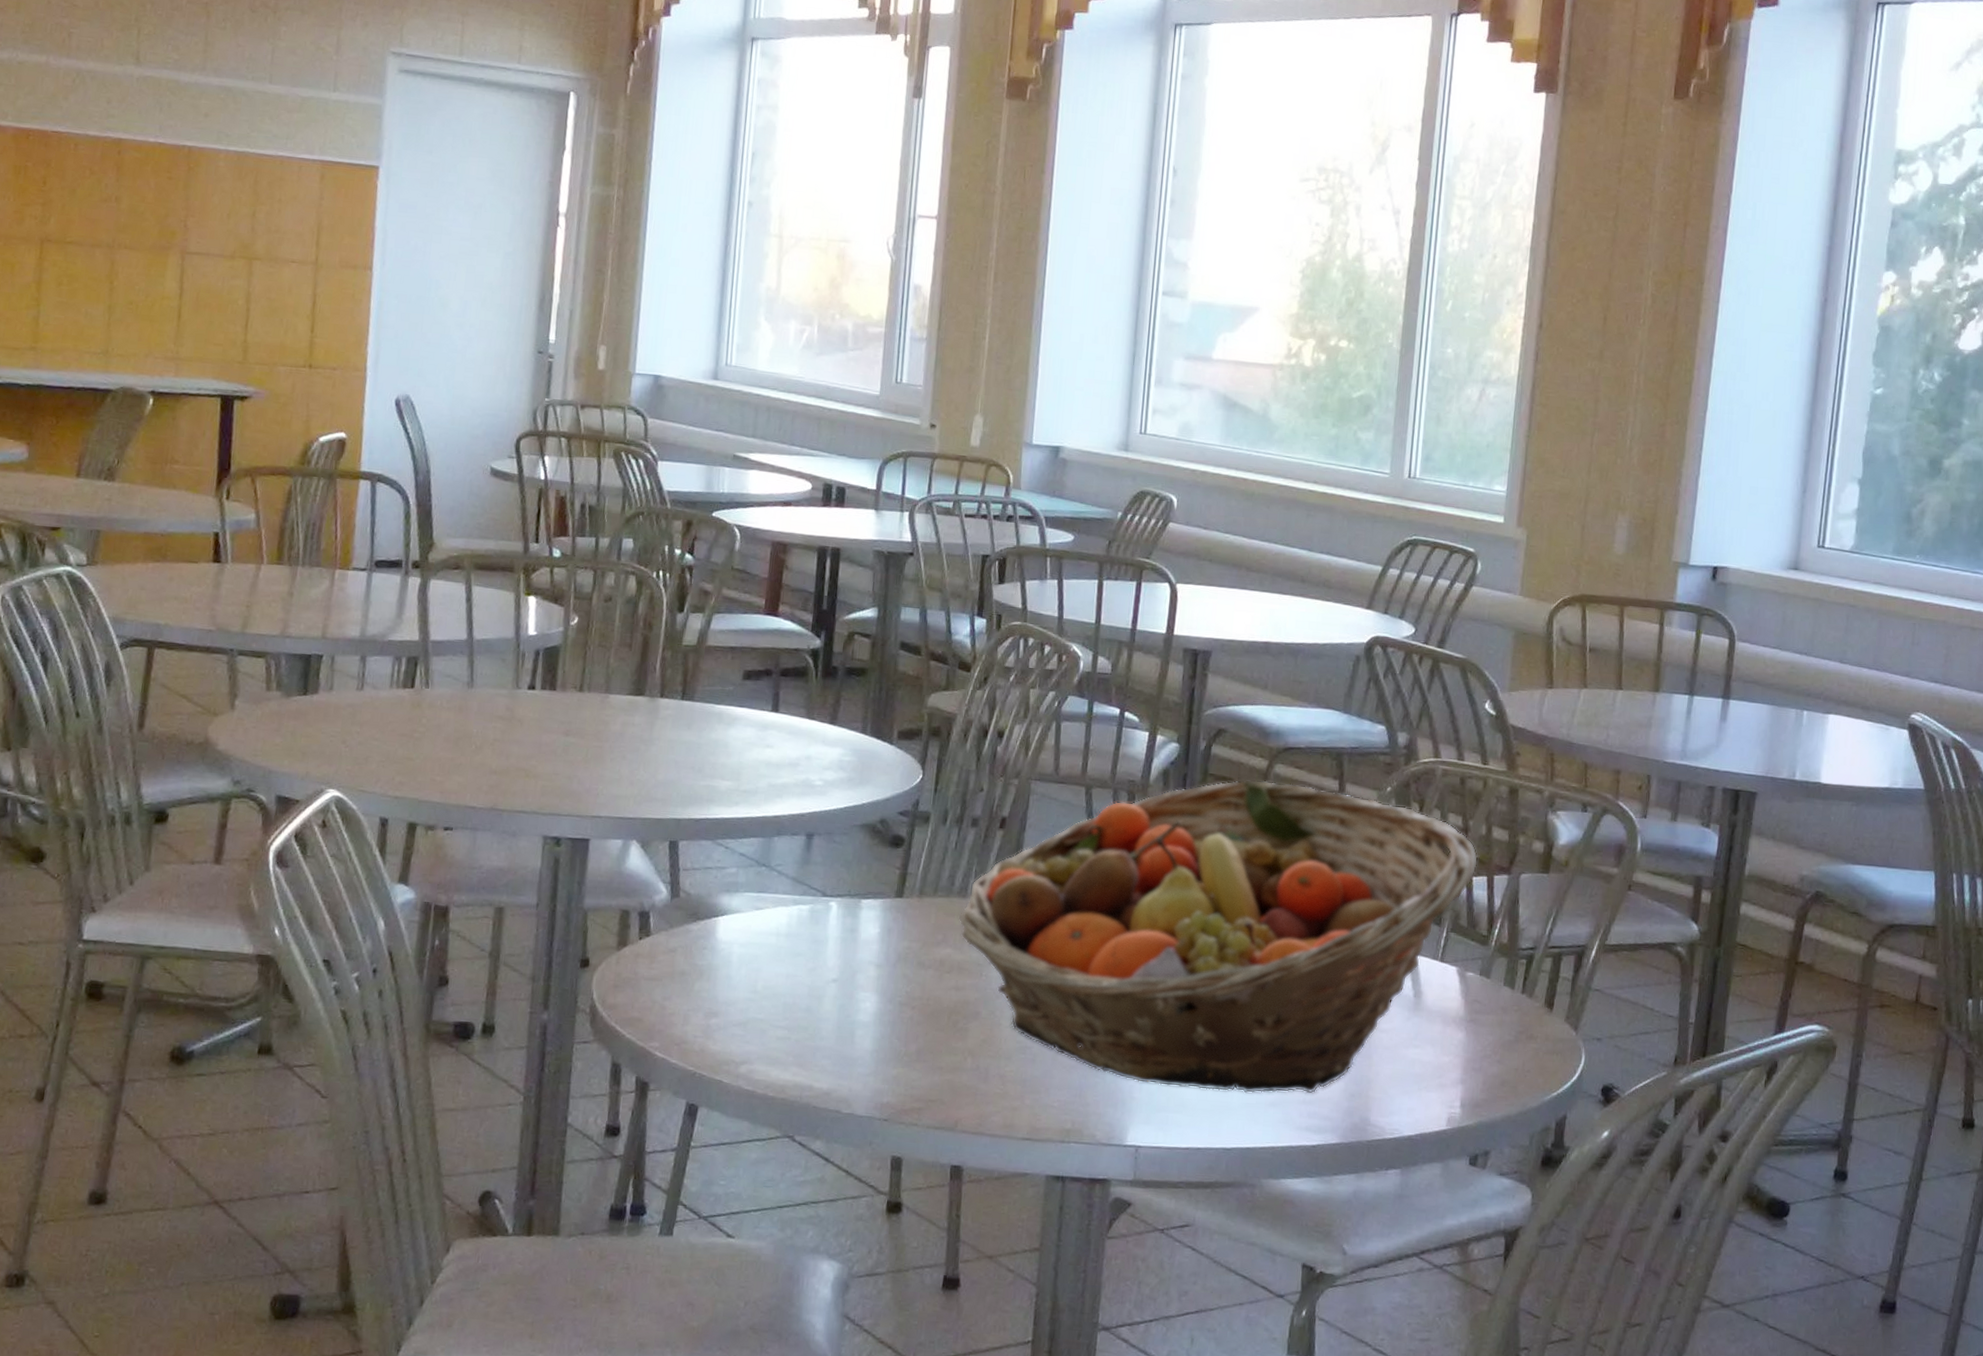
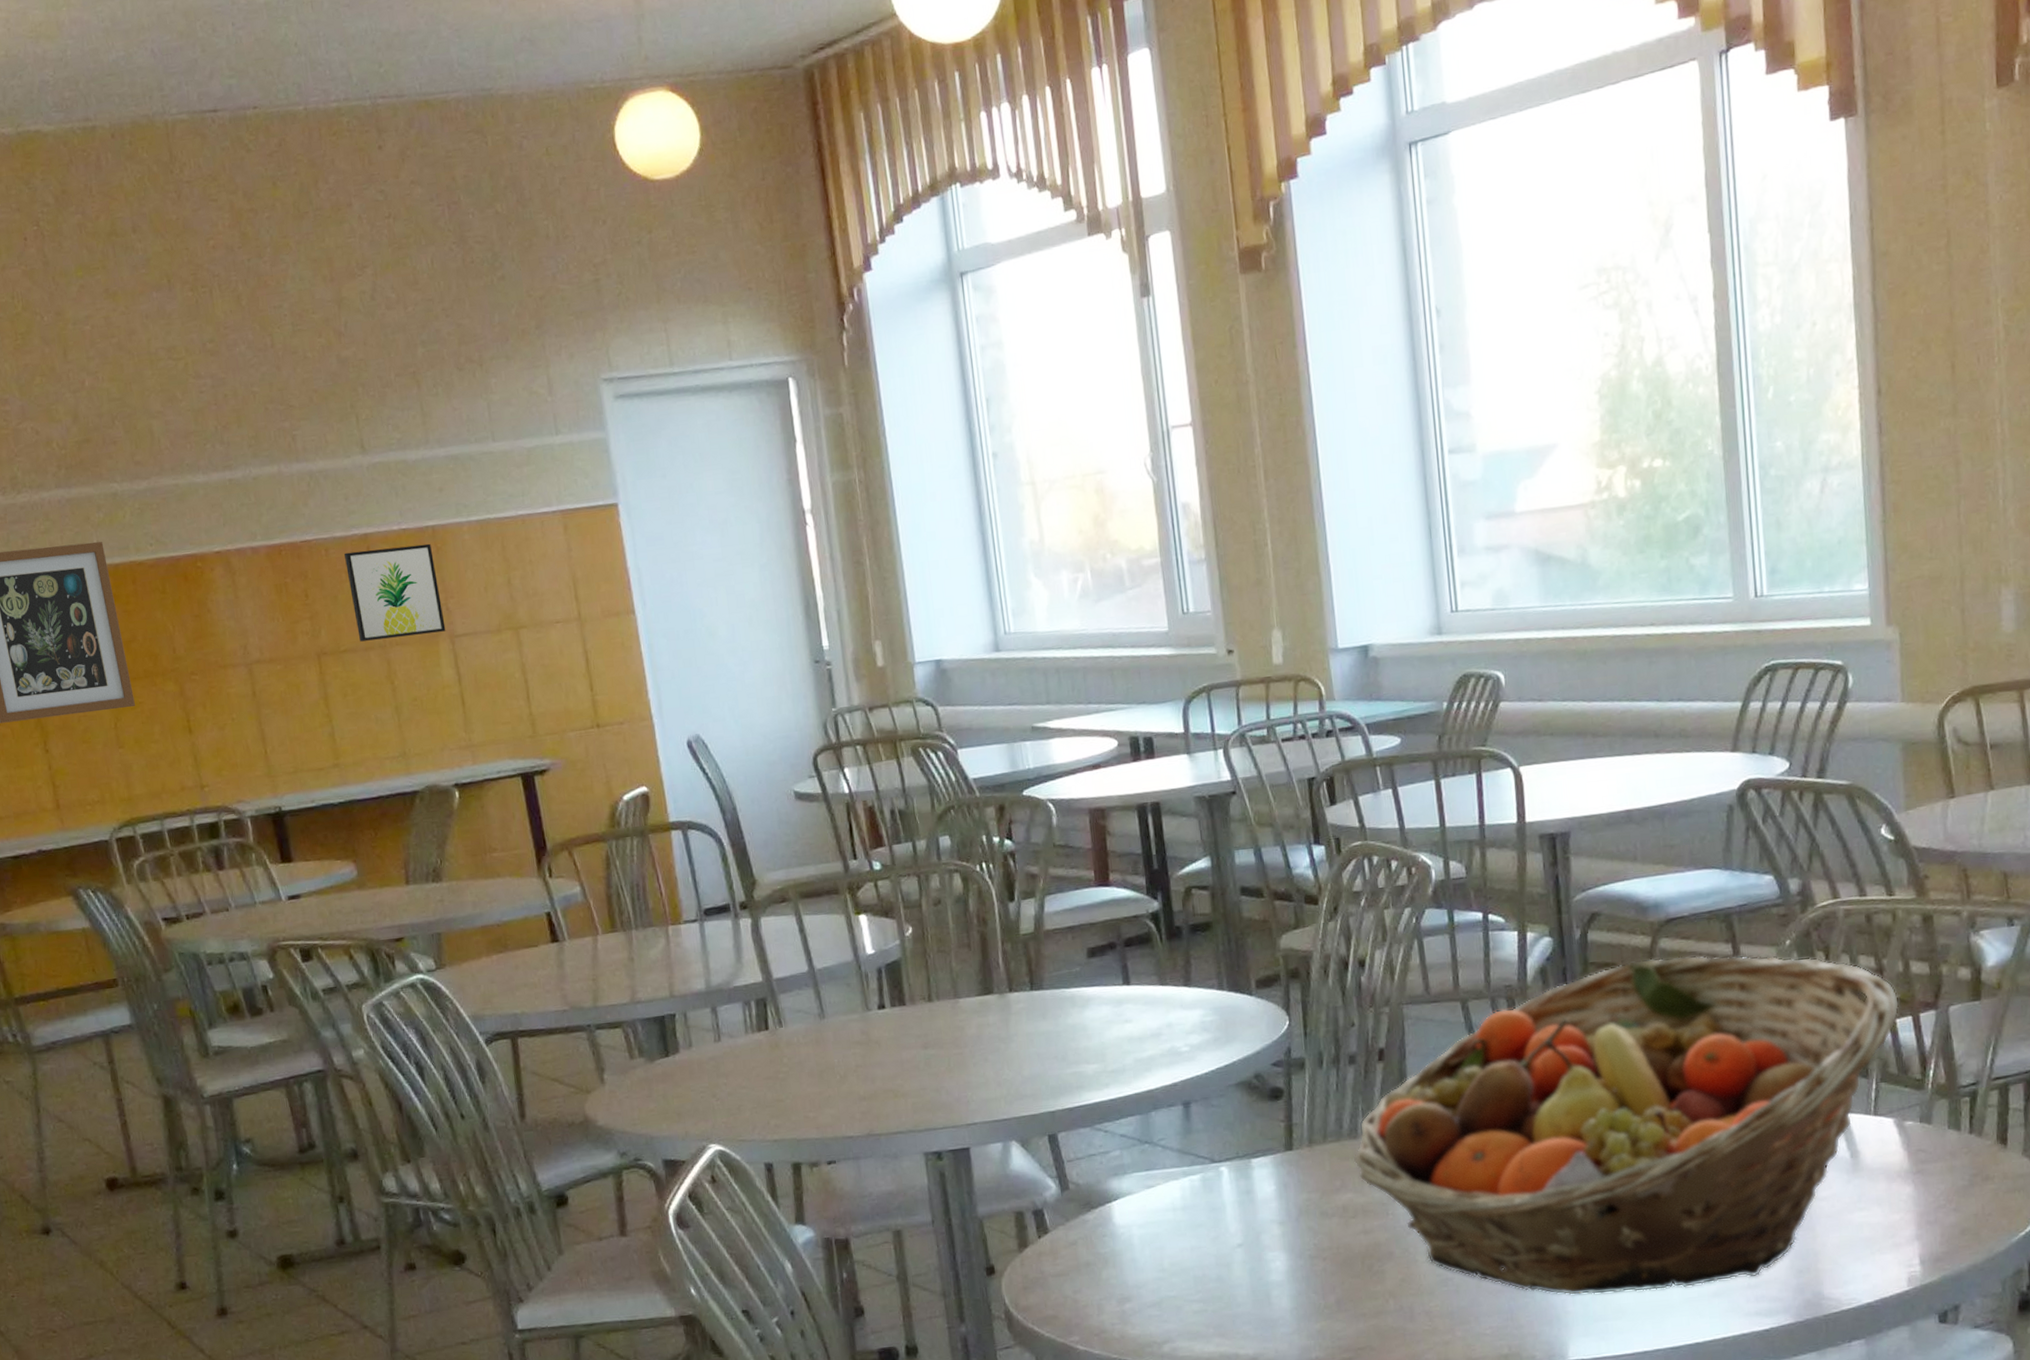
wall art: none [88,151,184,246] -> present [344,543,446,642]

